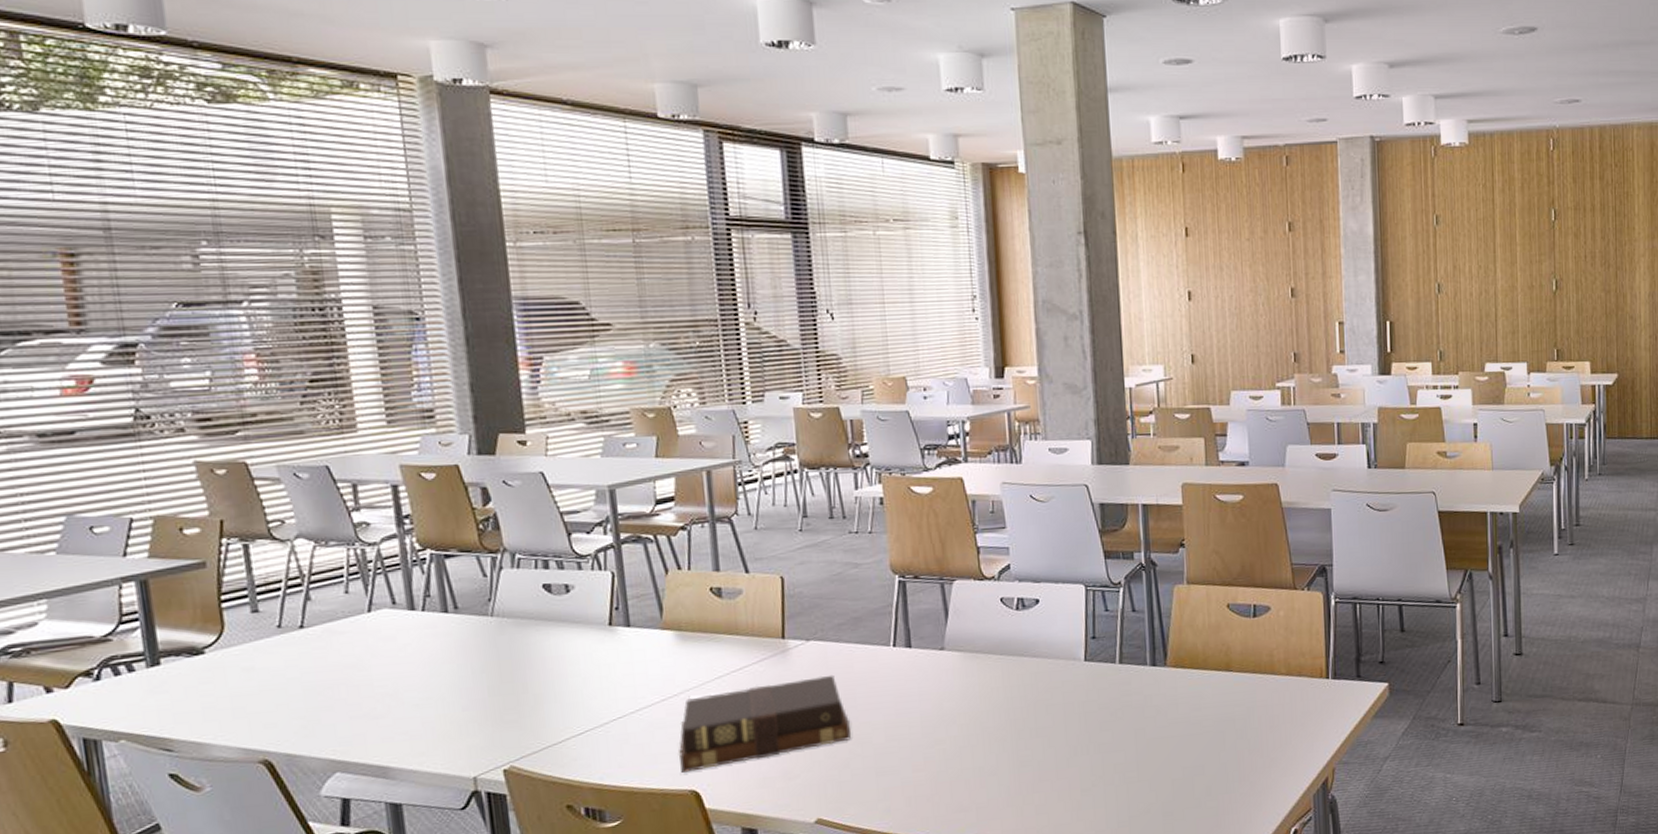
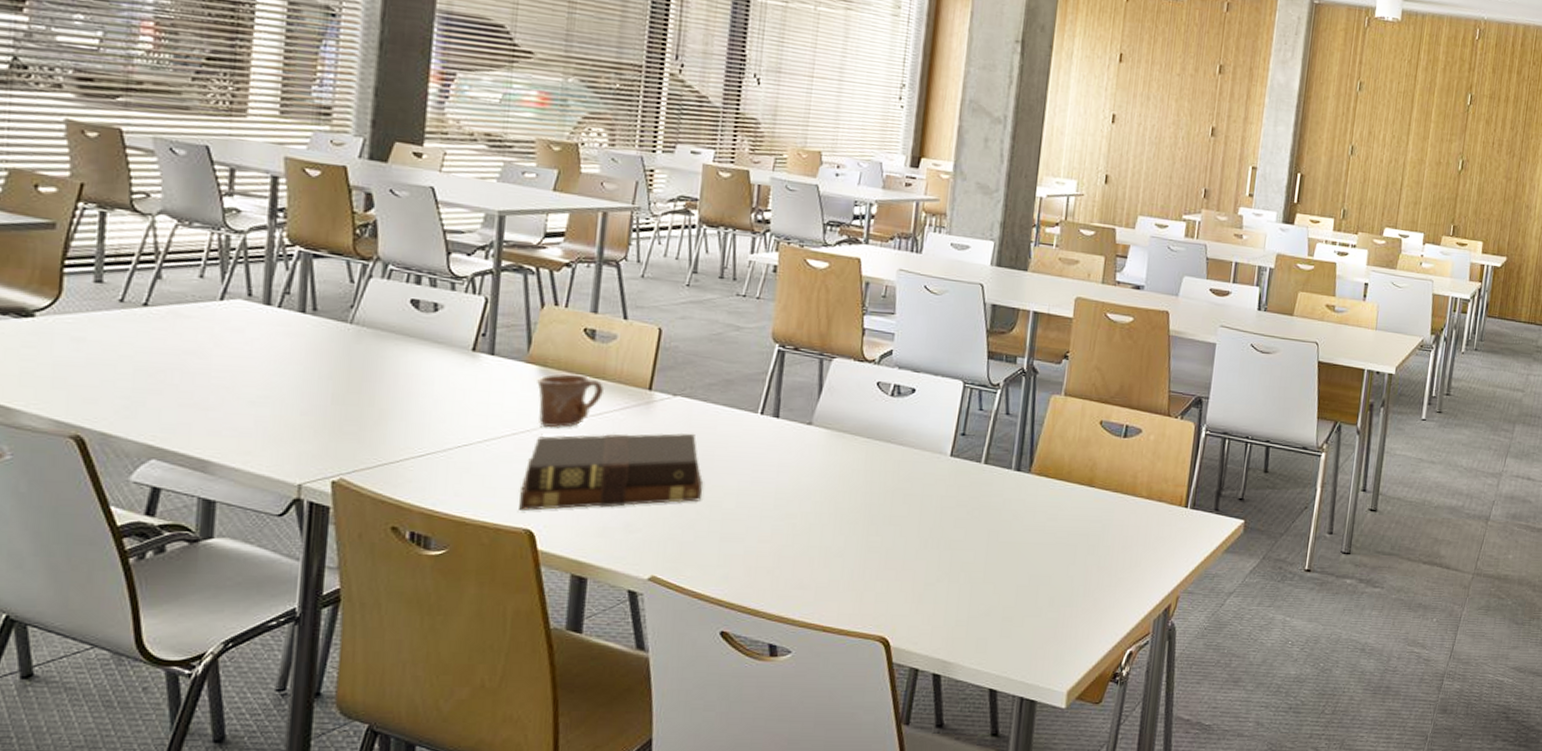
mug: none [675,633,739,690] -> present [537,374,603,428]

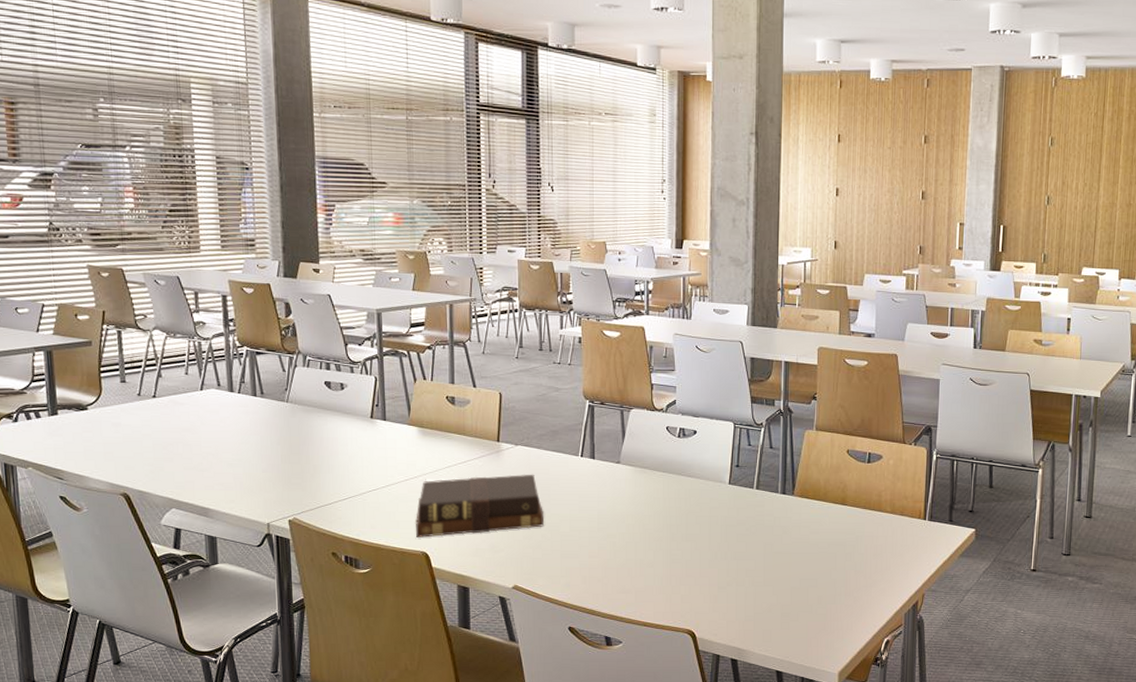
mug: present [537,374,603,428] -> none [418,432,465,474]

